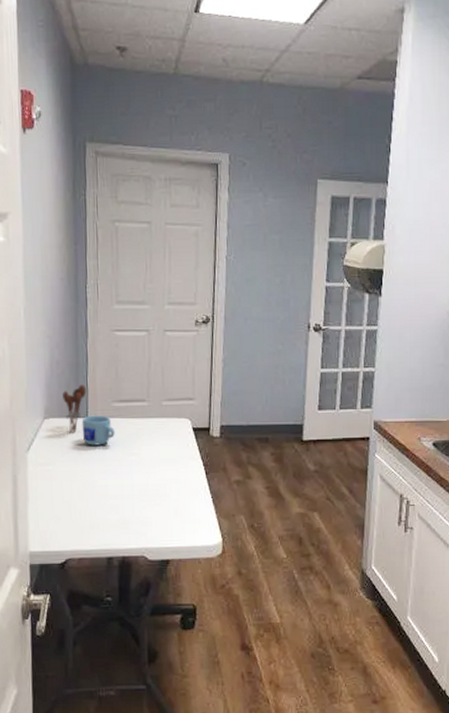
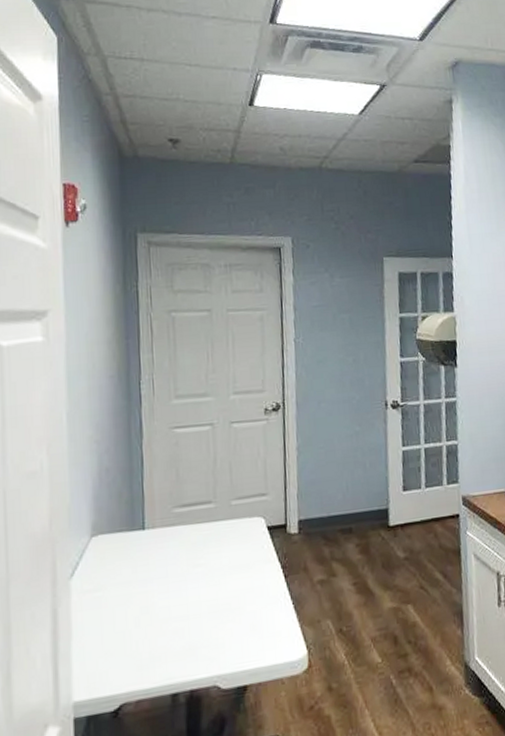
utensil holder: present [63,384,87,432] -> none [114,492,143,549]
mug: present [81,415,115,446] -> none [137,524,177,562]

